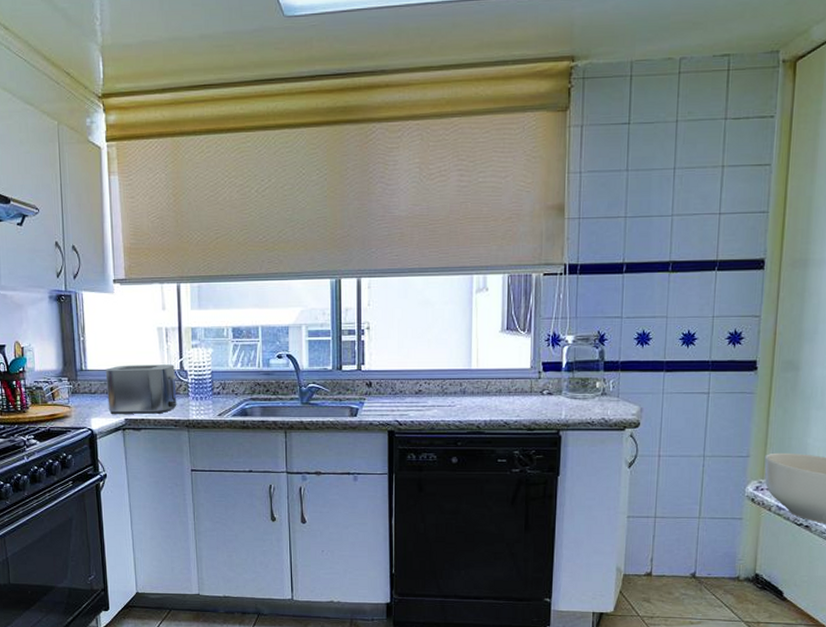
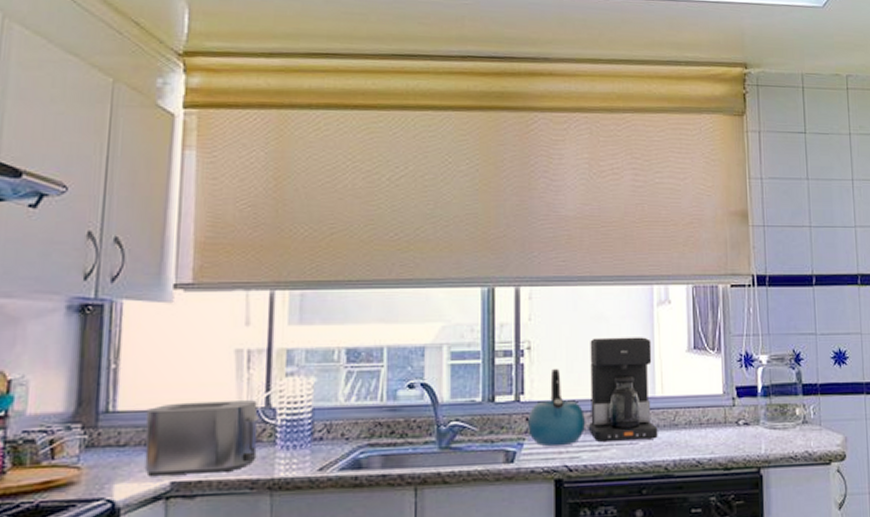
kettle: none [368,345,412,406] -> present [528,369,585,447]
coffee maker: none [416,319,472,404] -> present [589,337,658,443]

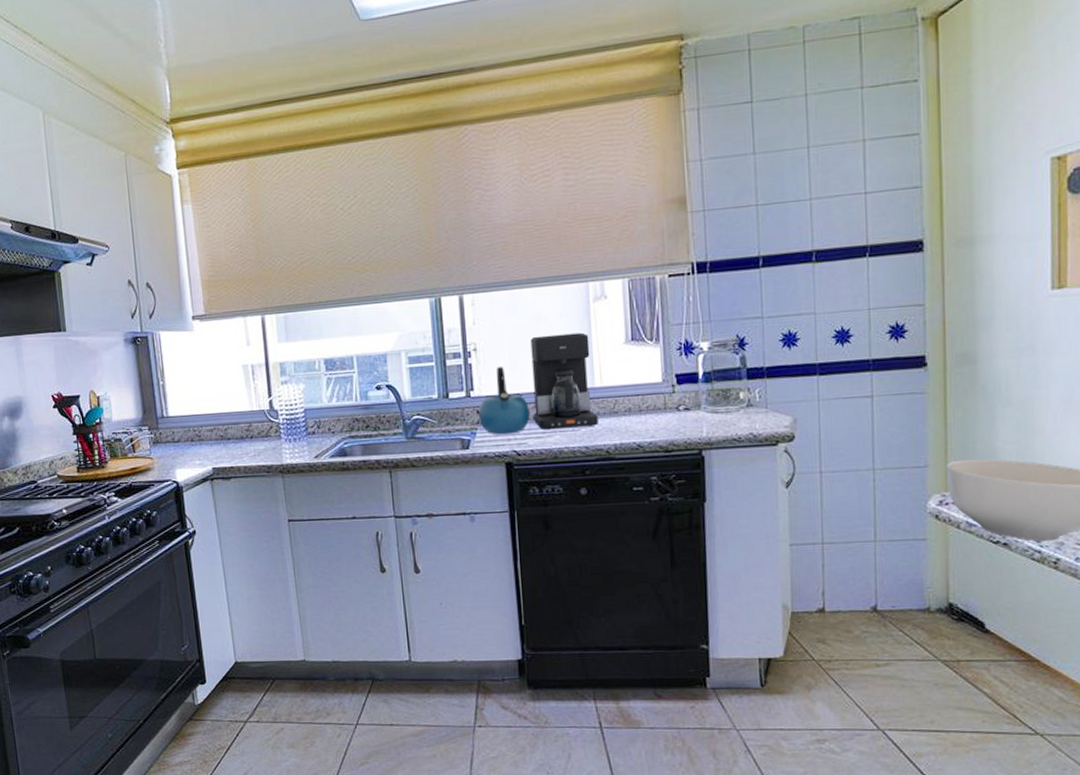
toaster: present [144,400,259,477] -> none [188,404,269,465]

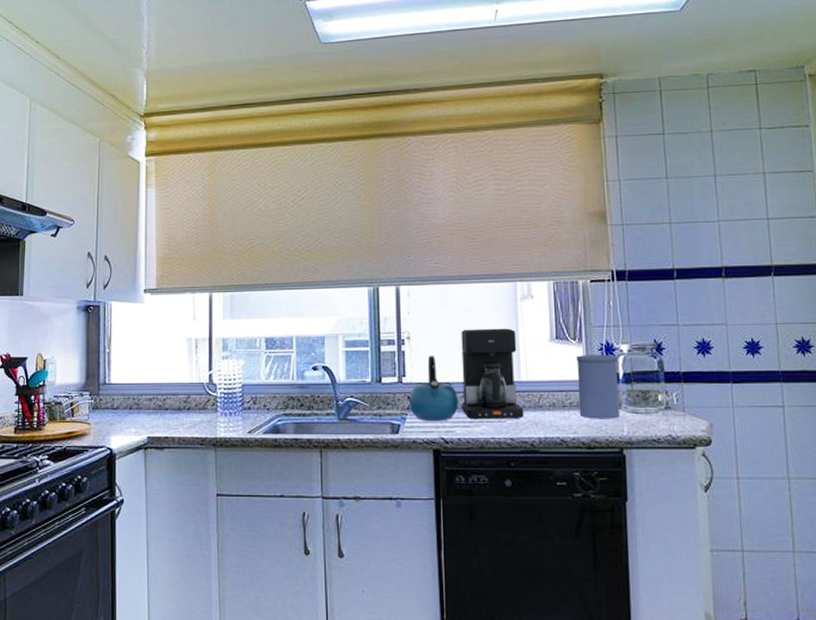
canister: none [653,353,699,422] -> present [576,355,620,419]

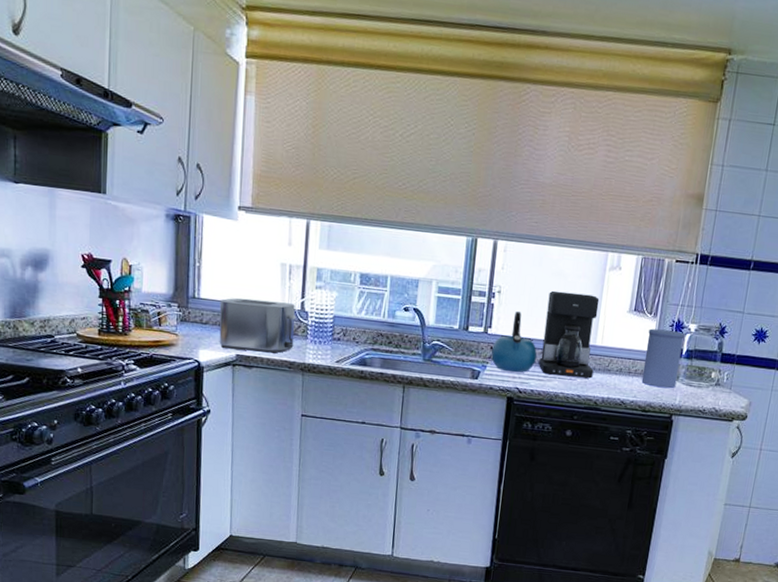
toaster: none [129,377,204,433] -> present [219,298,296,354]

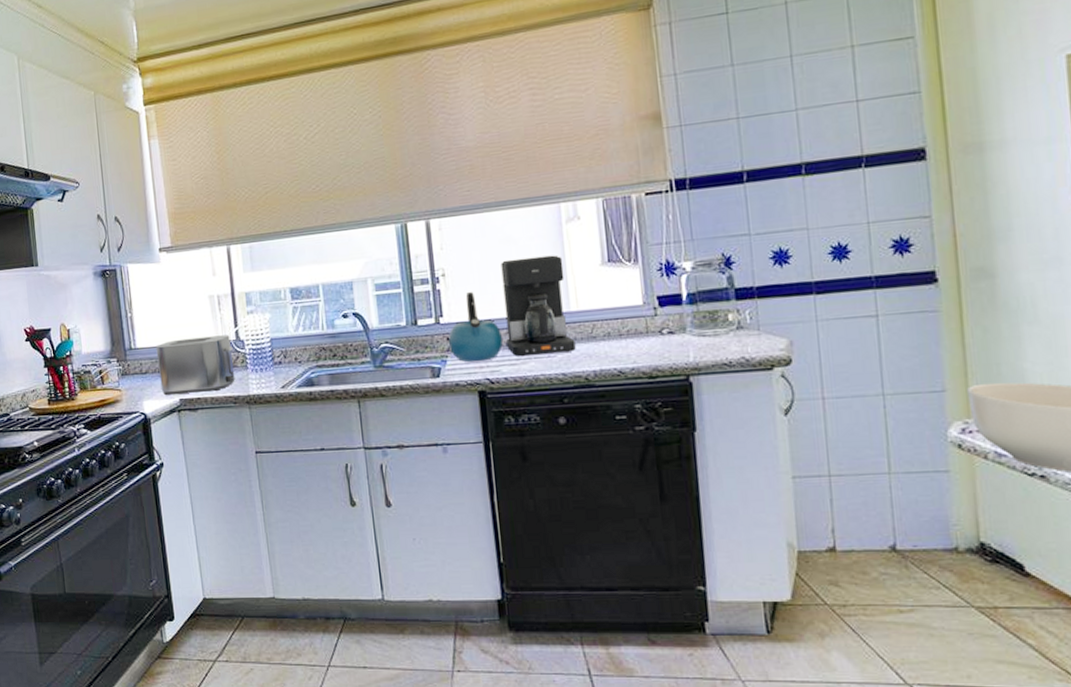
canister: present [641,328,685,389] -> none [632,274,685,347]

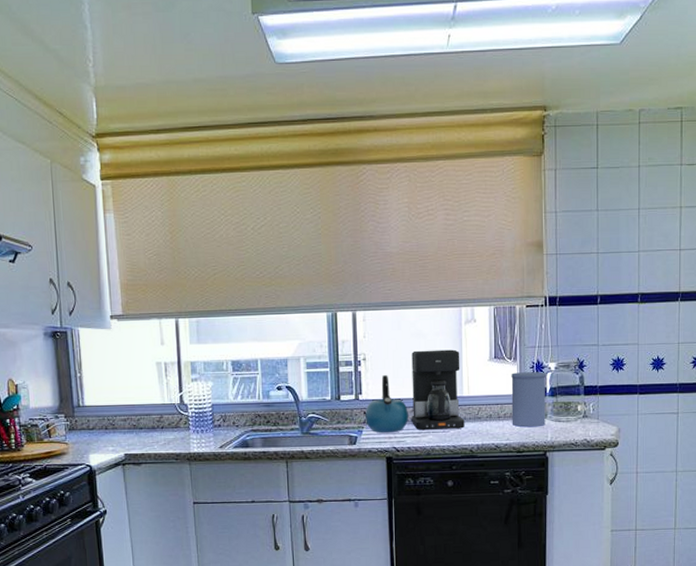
toaster: present [155,335,235,396] -> none [103,398,178,451]
canister: none [632,274,685,347] -> present [511,372,546,428]

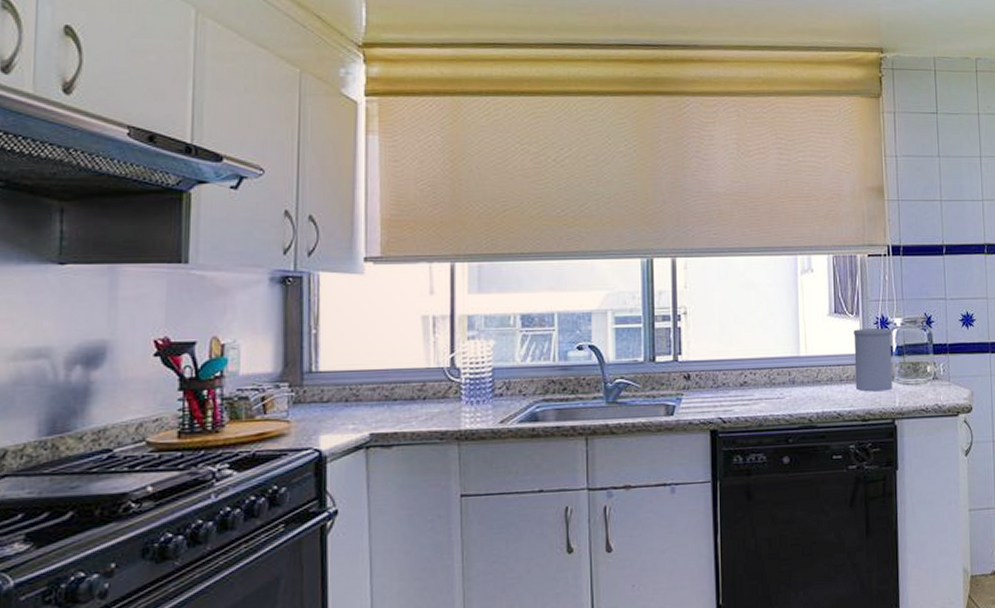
kettle: present [365,375,408,433] -> none [686,332,737,401]
coffee maker: present [411,349,465,431] -> none [740,302,802,398]

